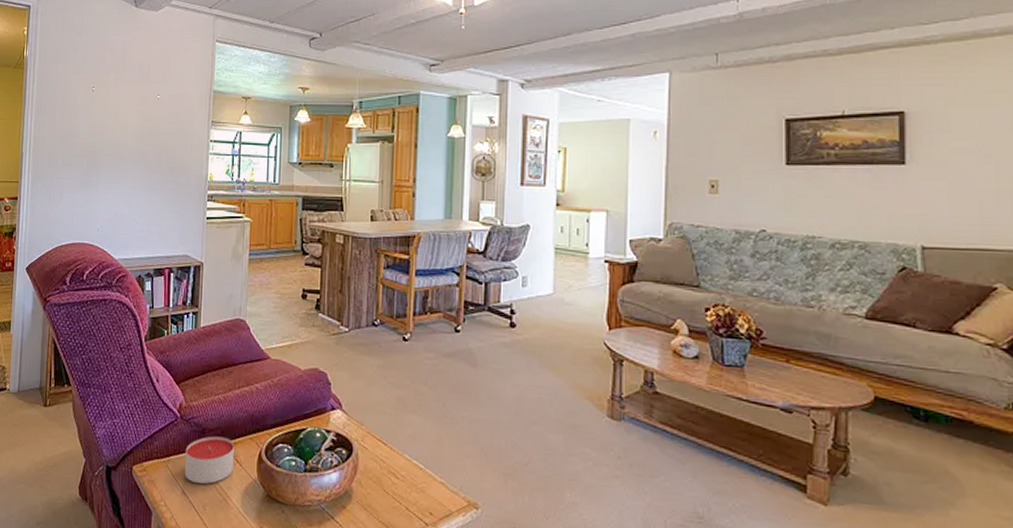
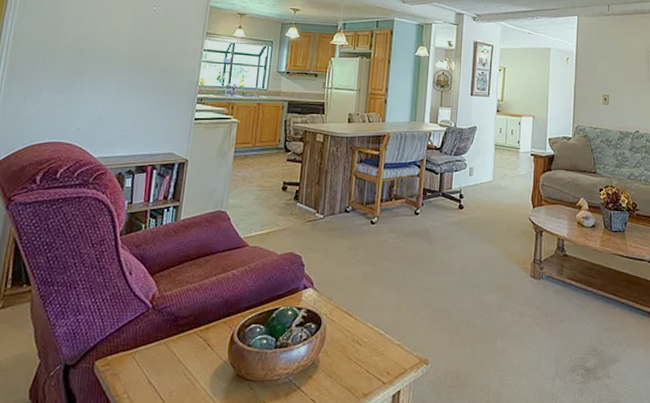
candle: present [184,436,234,484] -> none [152,323,207,371]

